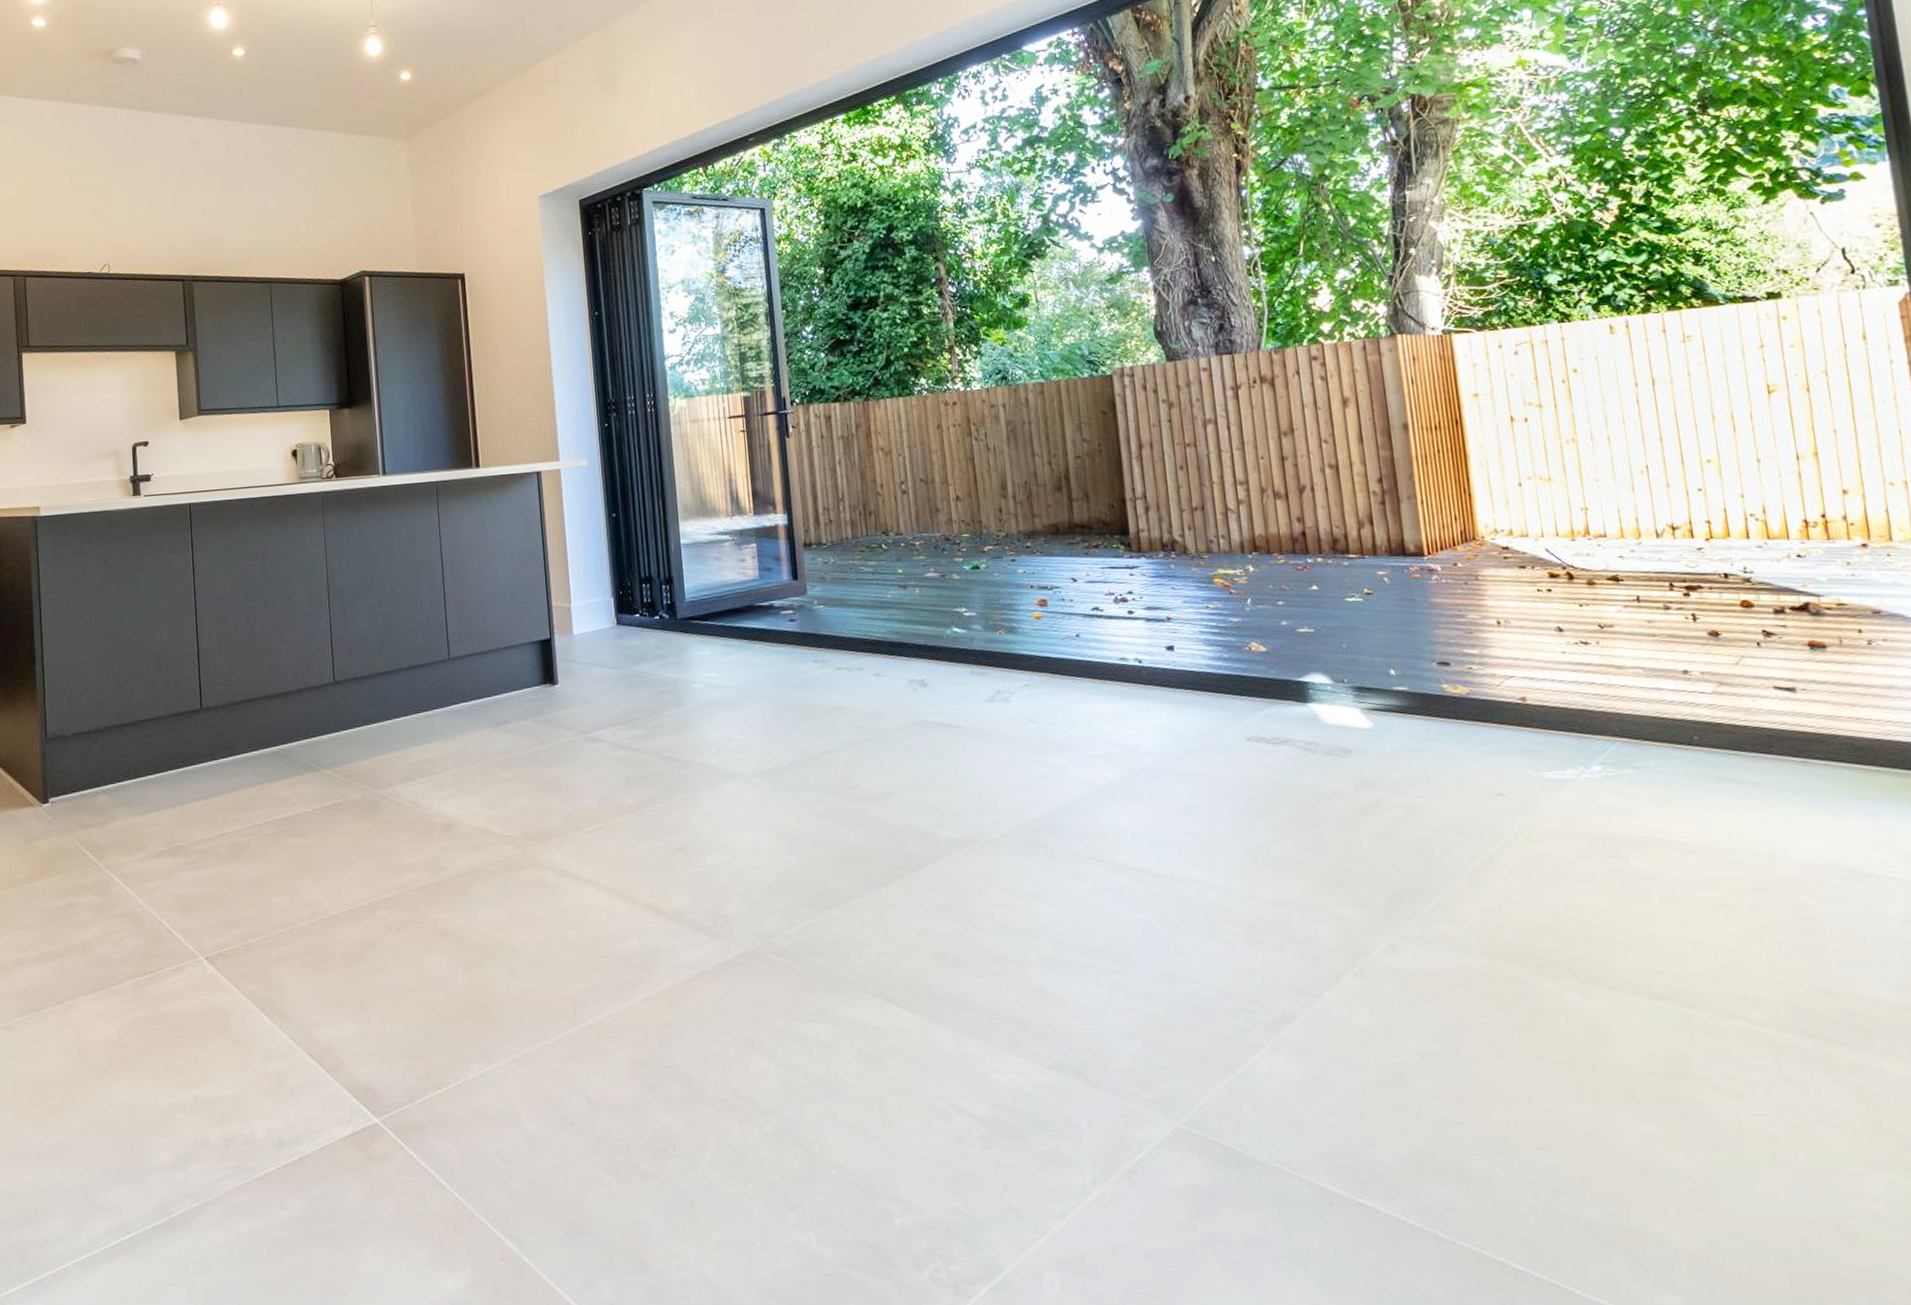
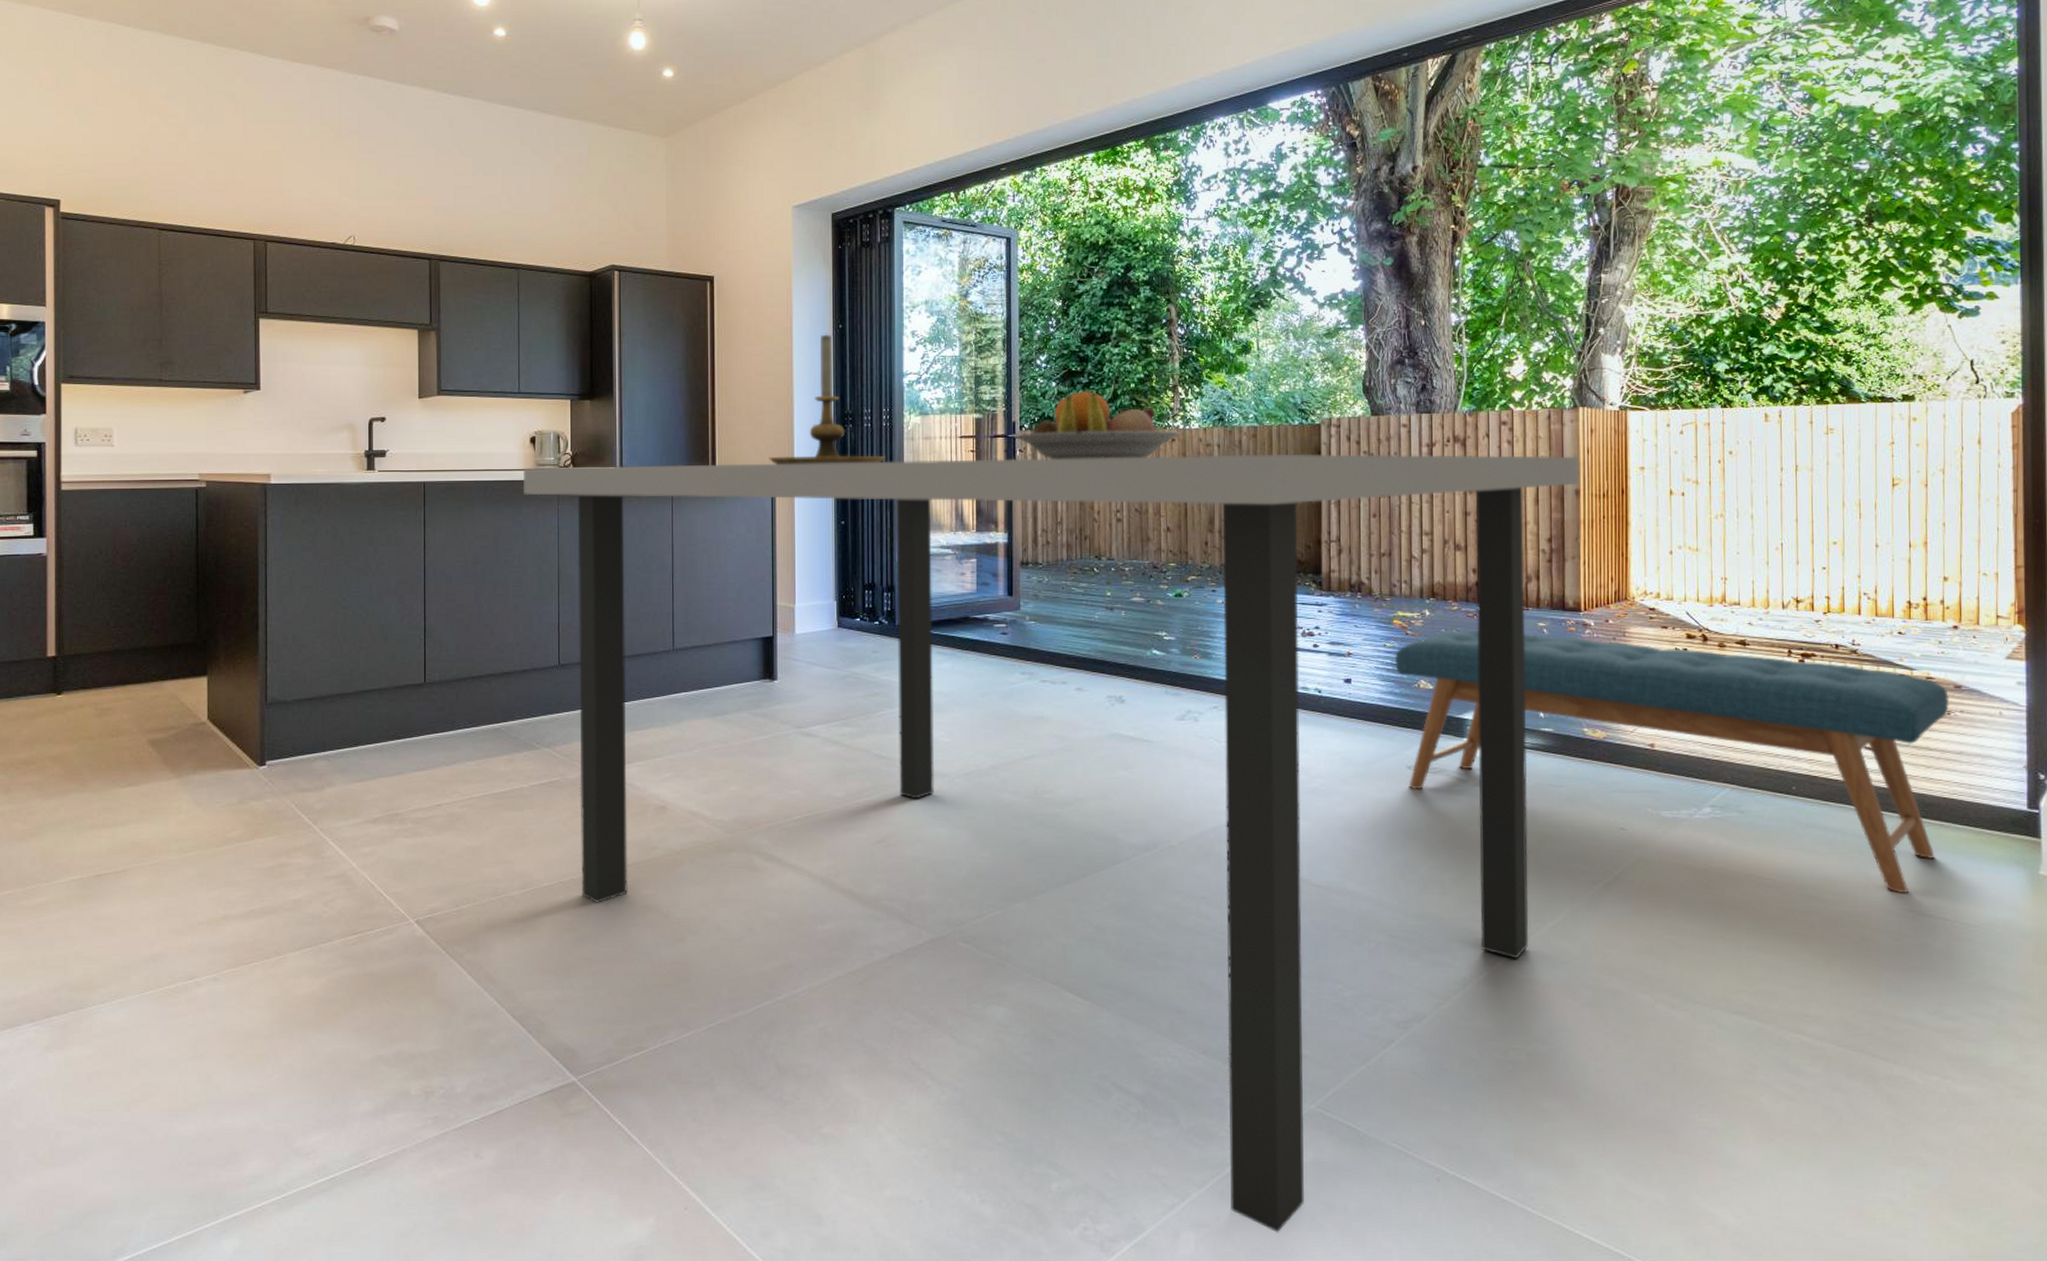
dining table: none [287,387,1406,1270] -> present [522,453,1580,1233]
candle holder: none [533,322,653,460] -> present [769,334,885,464]
fruit bowl: none [785,358,963,434] -> present [1013,390,1181,459]
bench: none [1219,583,1876,852] -> present [1394,629,1949,893]

